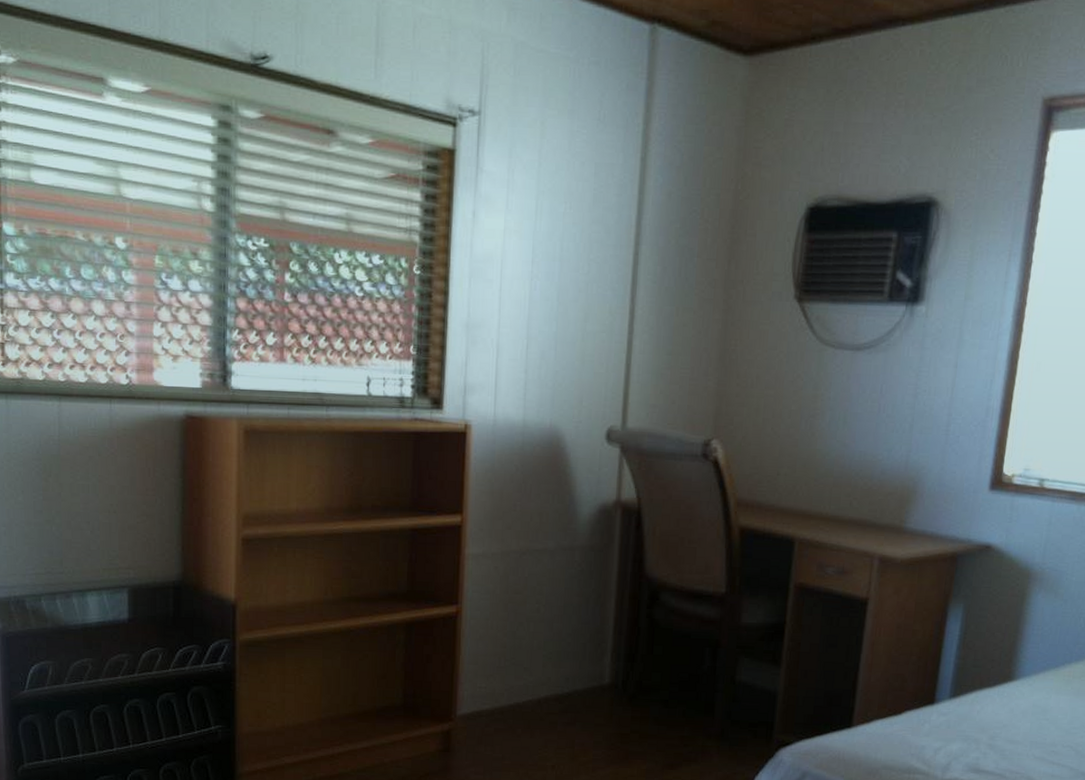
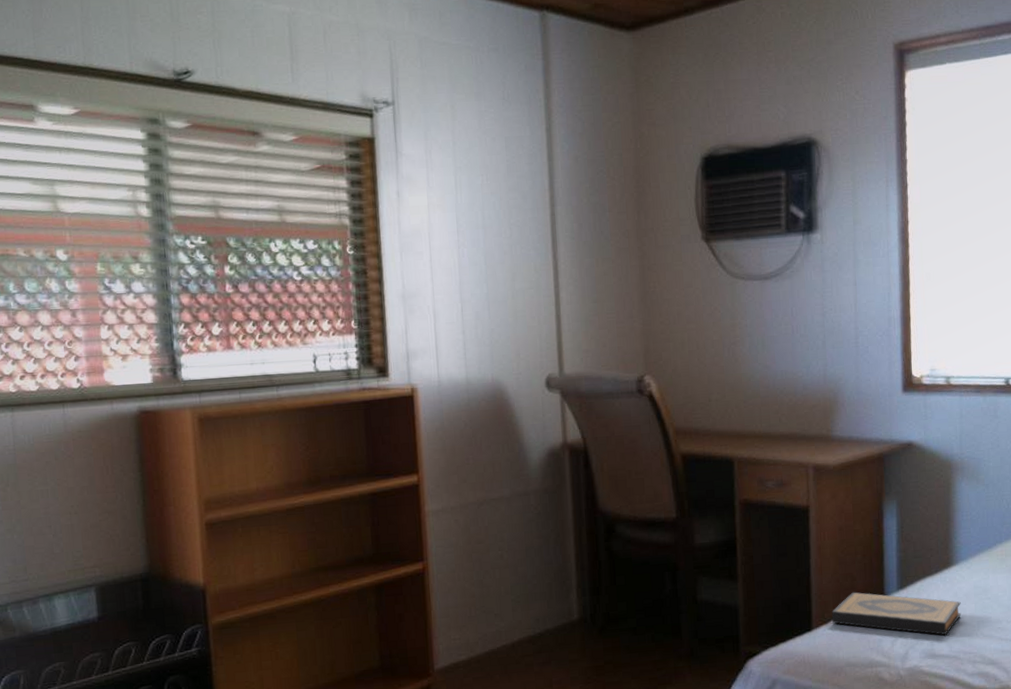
hardback book: none [875,694,1016,751] -> present [832,592,962,636]

